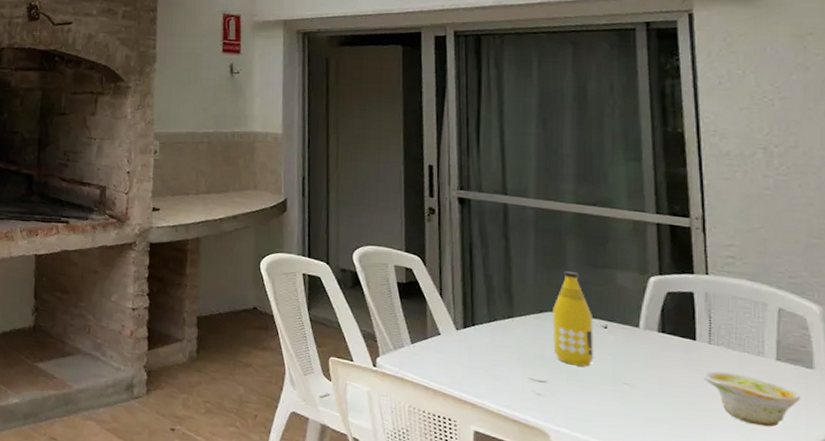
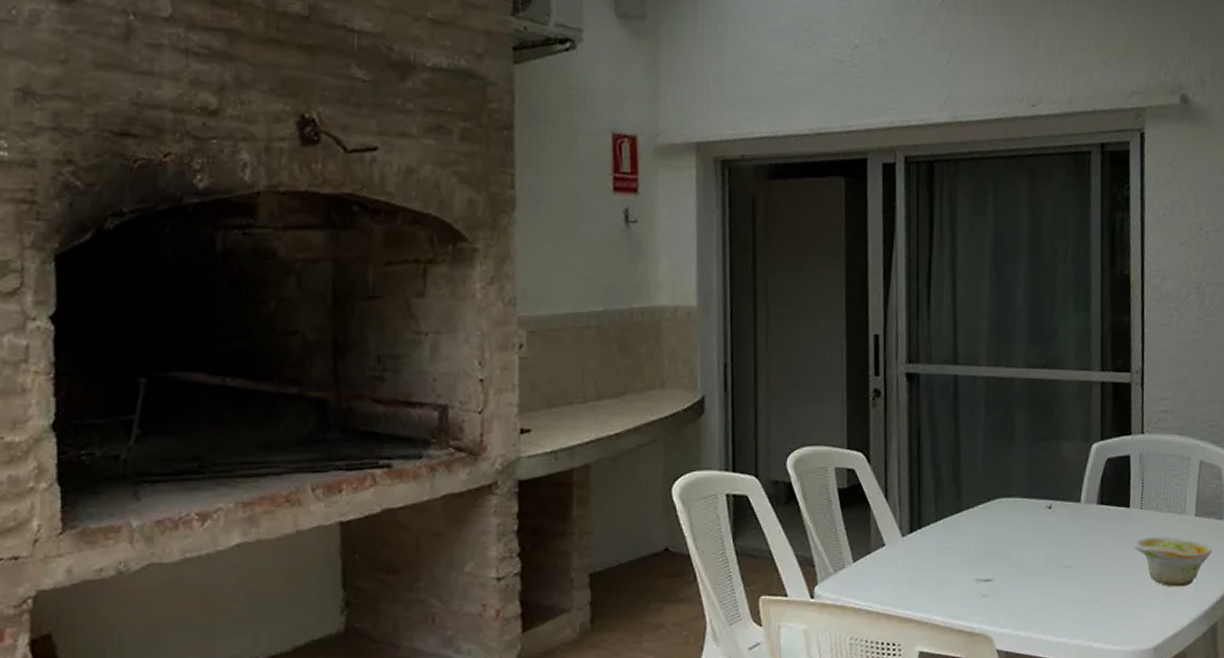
bottle: present [552,271,594,367] -> none [999,449,1039,556]

